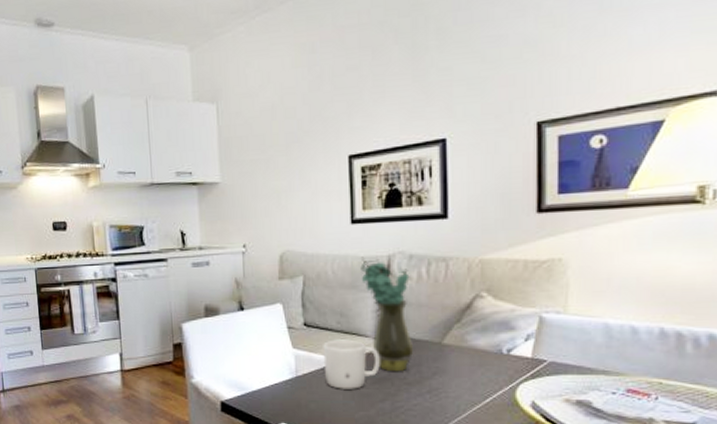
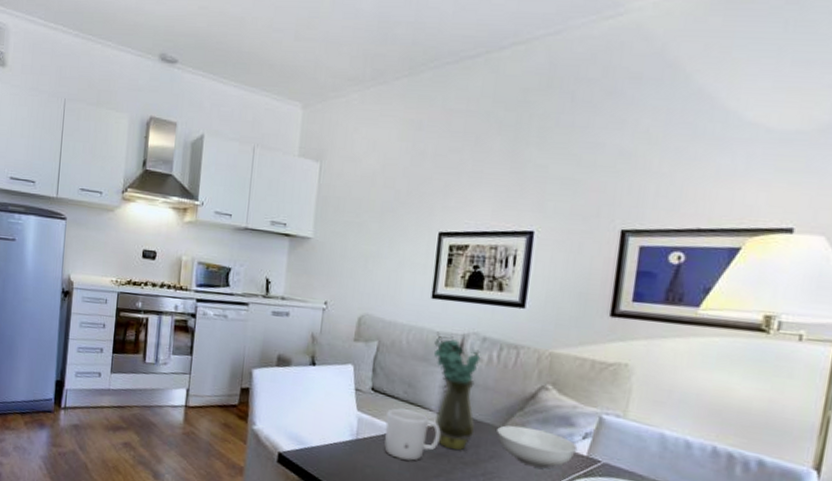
bowl: none [437,338,521,377] -> present [497,425,578,469]

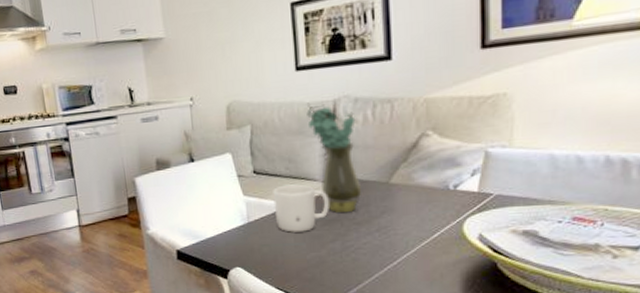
bowl: present [497,425,578,469] -> none [384,176,468,213]

